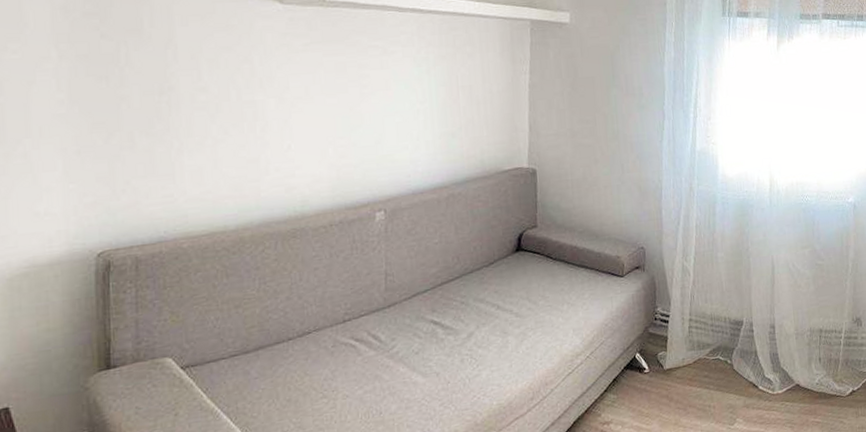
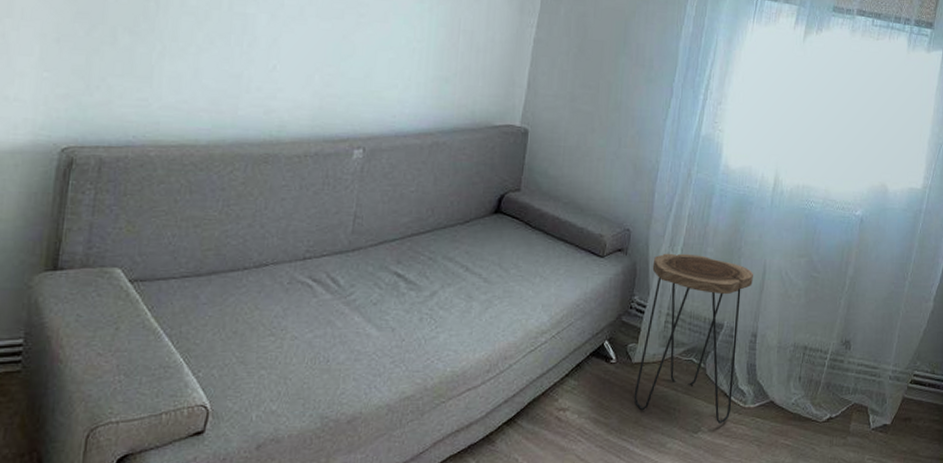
side table: none [669,261,764,413] -> present [633,253,753,424]

